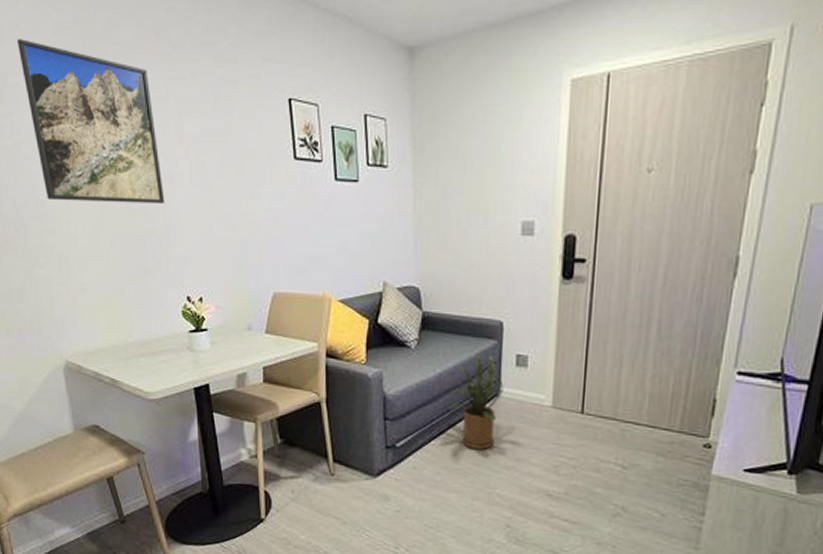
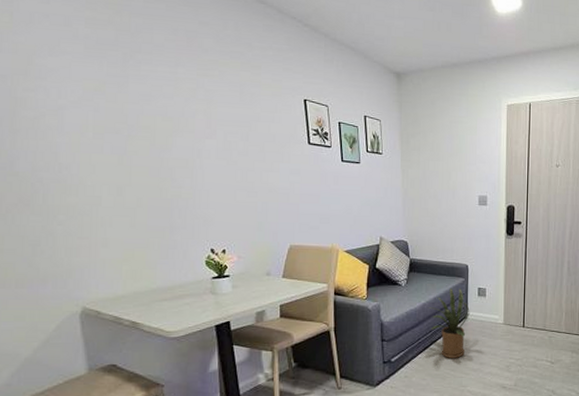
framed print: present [16,38,165,203] -> none [46,27,192,173]

